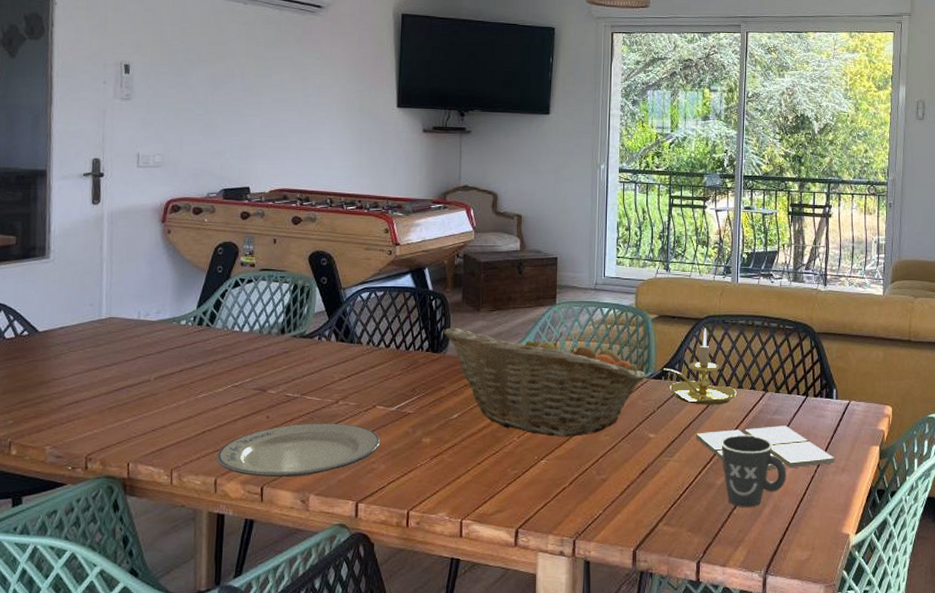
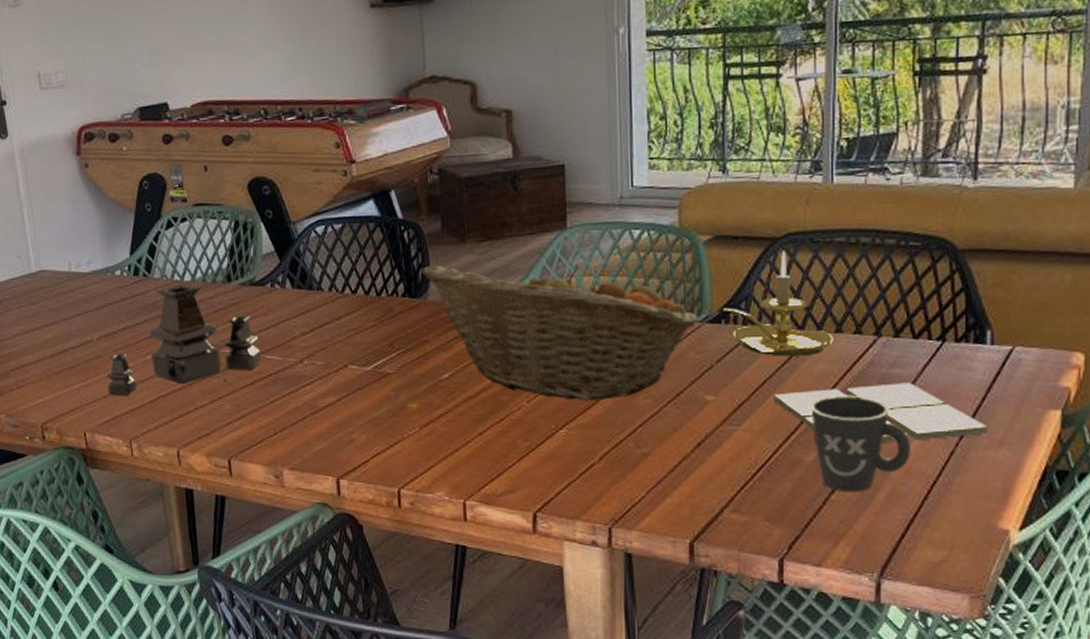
vase: none [157,334,303,430] -> present [106,284,261,396]
plate: present [217,423,381,478] -> none [175,386,358,450]

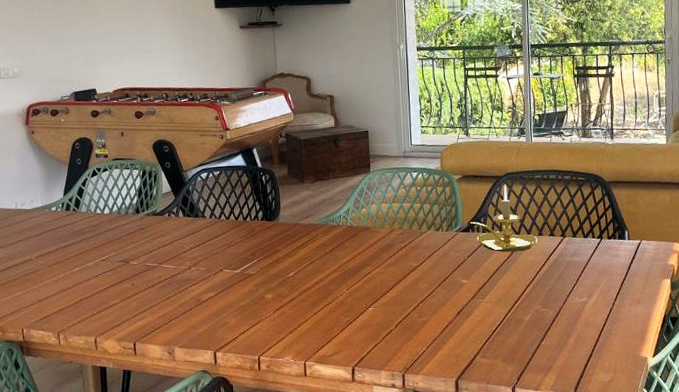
vase: present [106,284,261,396] -> none [41,215,160,300]
fruit basket: present [421,265,699,402] -> none [274,196,456,288]
drink coaster: present [774,382,989,443] -> none [503,266,631,305]
mug: present [811,395,911,493] -> none [526,275,587,339]

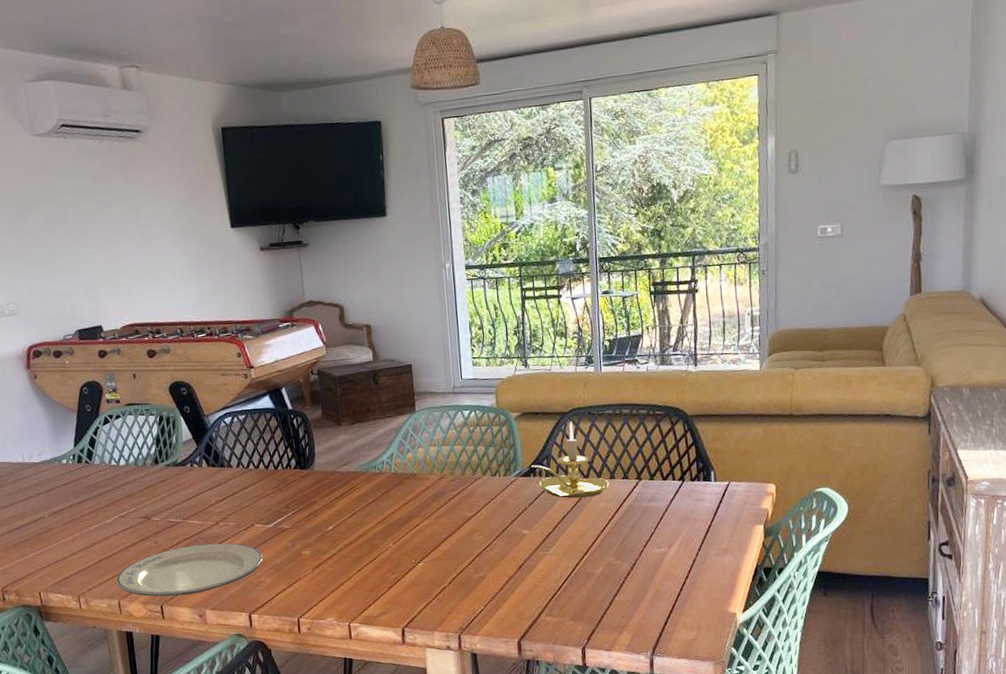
plate: none [94,286,230,335] -> present [116,543,264,597]

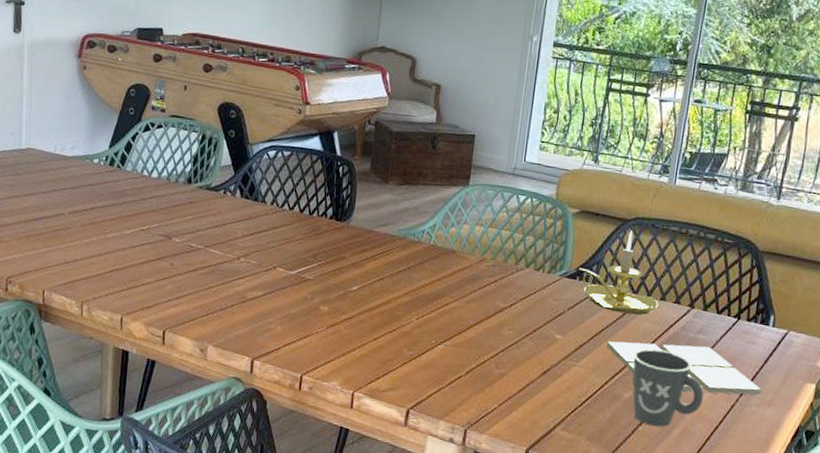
plate: present [116,543,264,597] -> none [123,274,279,327]
drink coaster: none [570,512,717,557] -> present [607,341,762,395]
mug: none [596,523,667,595] -> present [633,348,704,427]

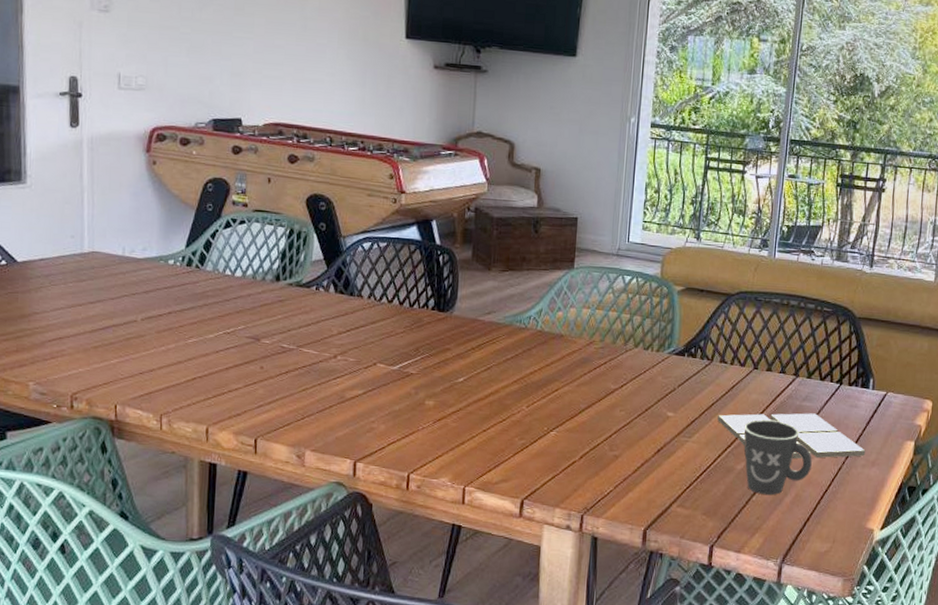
candle holder: present [578,230,659,315] -> none [686,304,765,387]

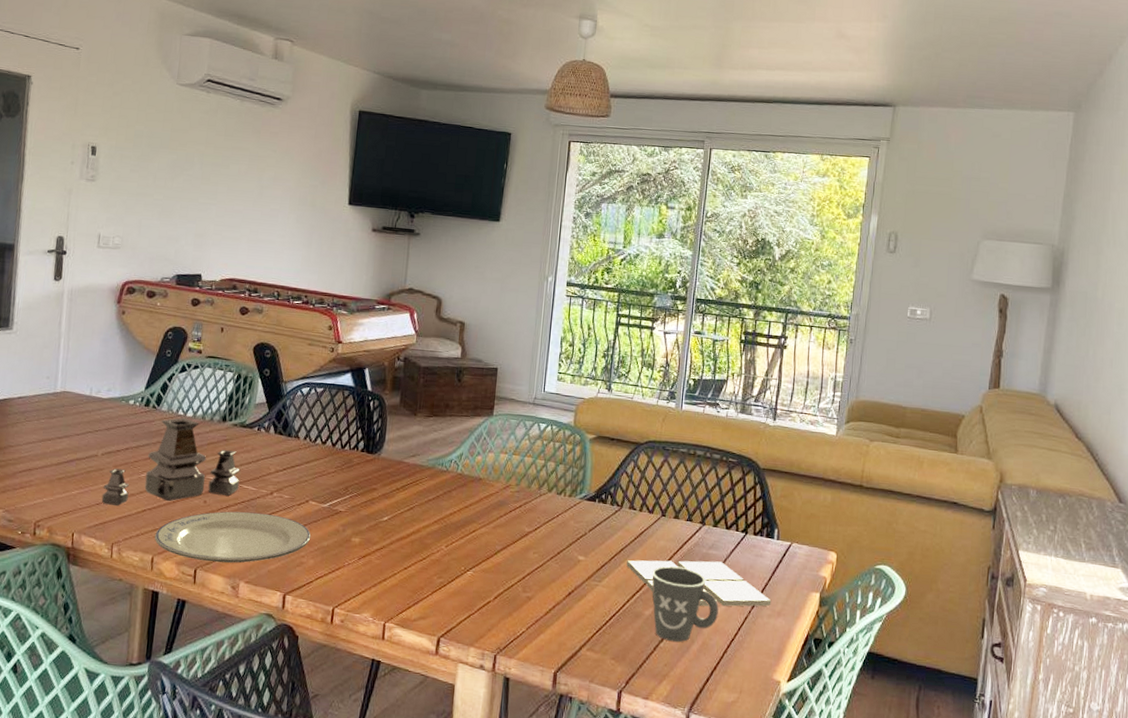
vase: none [145,278,299,374] -> present [101,418,240,506]
plate: none [208,376,381,432] -> present [155,511,311,564]

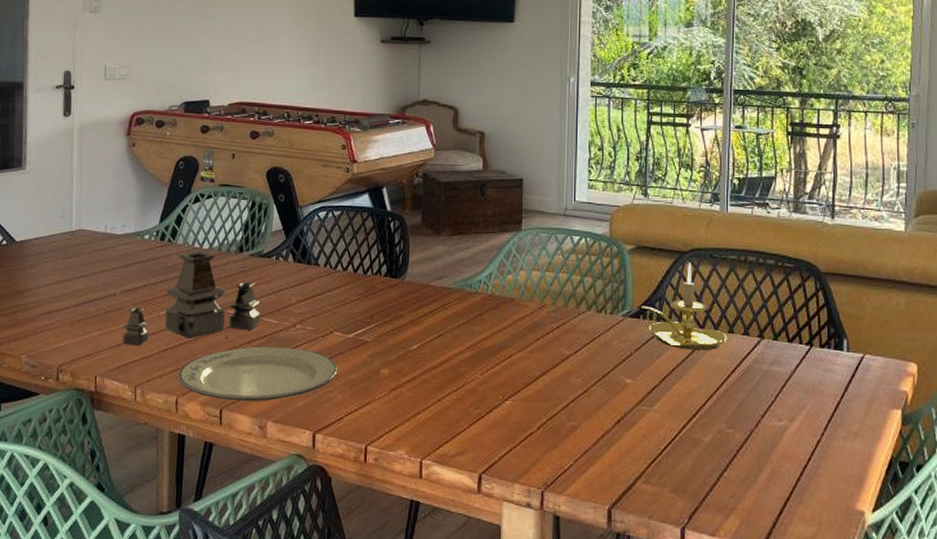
candle holder: none [597,453,673,534] -> present [641,262,727,351]
drink coaster: present [627,560,772,607] -> none [680,378,847,430]
mug: present [651,565,719,643] -> none [709,385,787,471]

